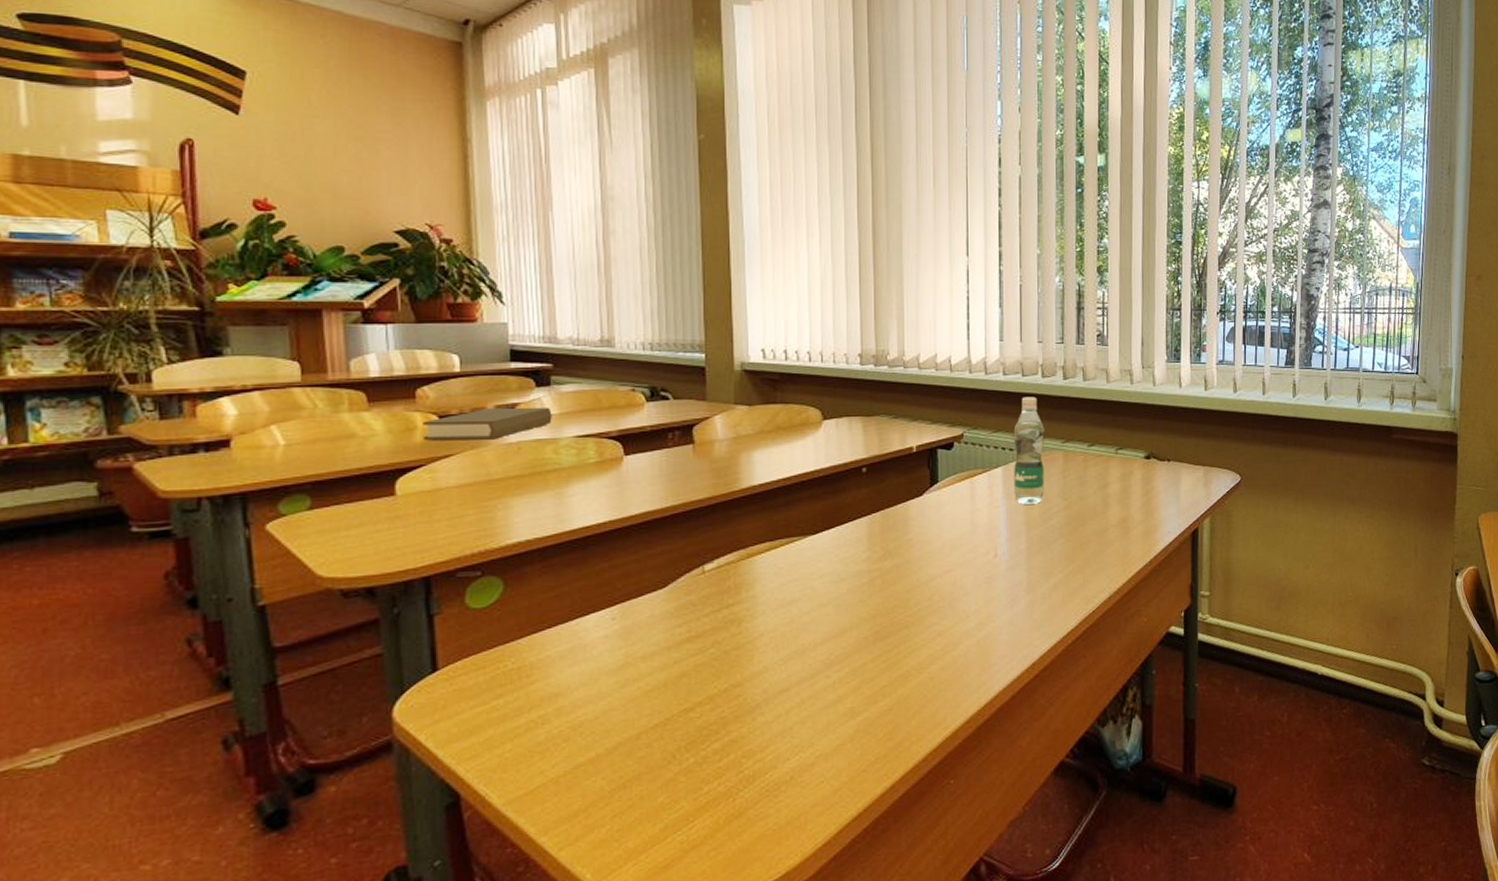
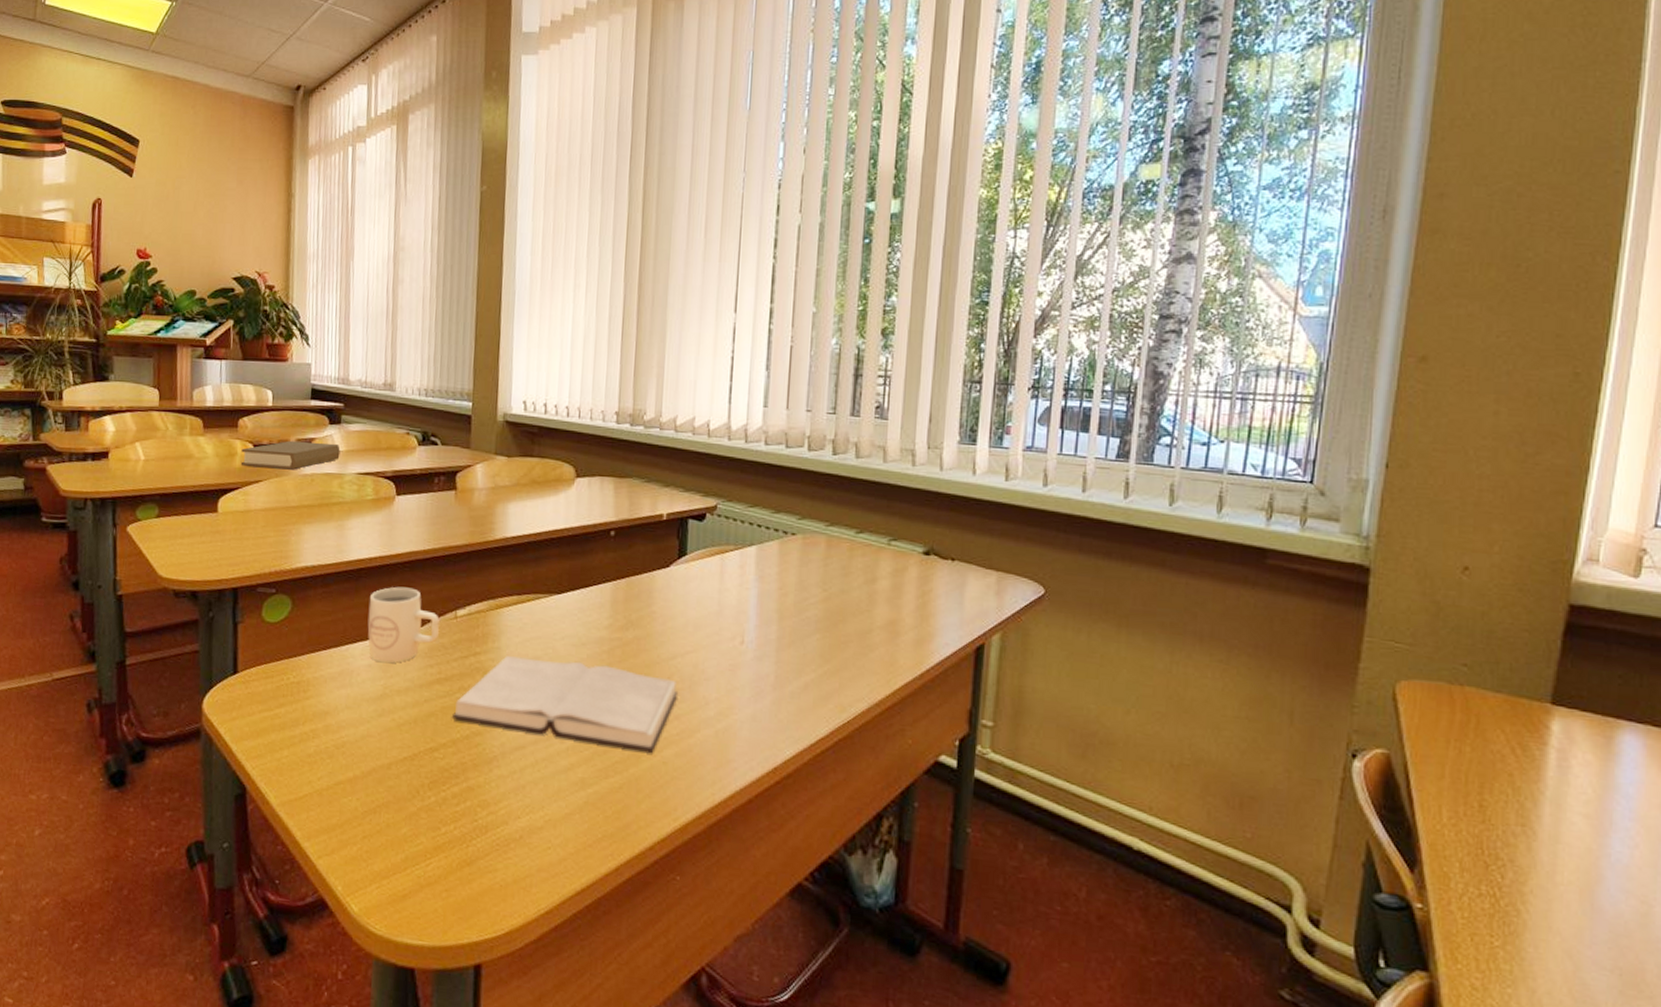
mug: none [600,549,686,632] -> present [367,586,440,664]
hardback book: none [706,596,940,676] -> present [451,656,679,753]
bottle: present [1013,397,1045,504] -> none [767,471,807,591]

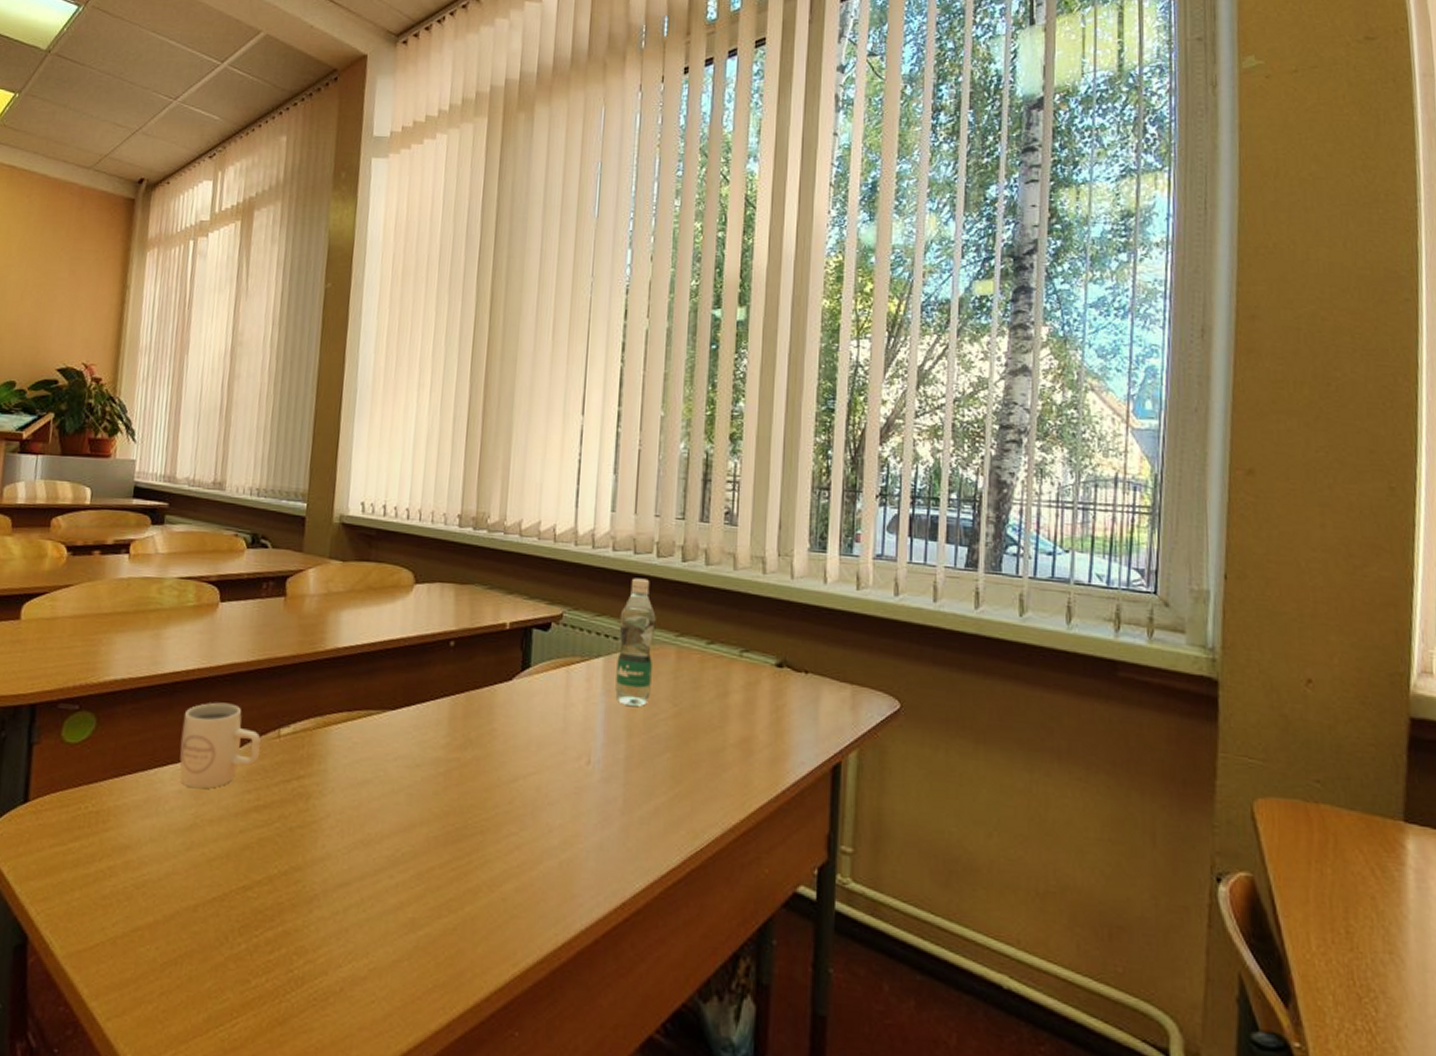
book: present [241,440,340,470] -> none [51,541,162,574]
hardback book: present [451,656,679,753] -> none [268,779,520,888]
bottle: none [767,471,807,591] -> present [615,578,656,706]

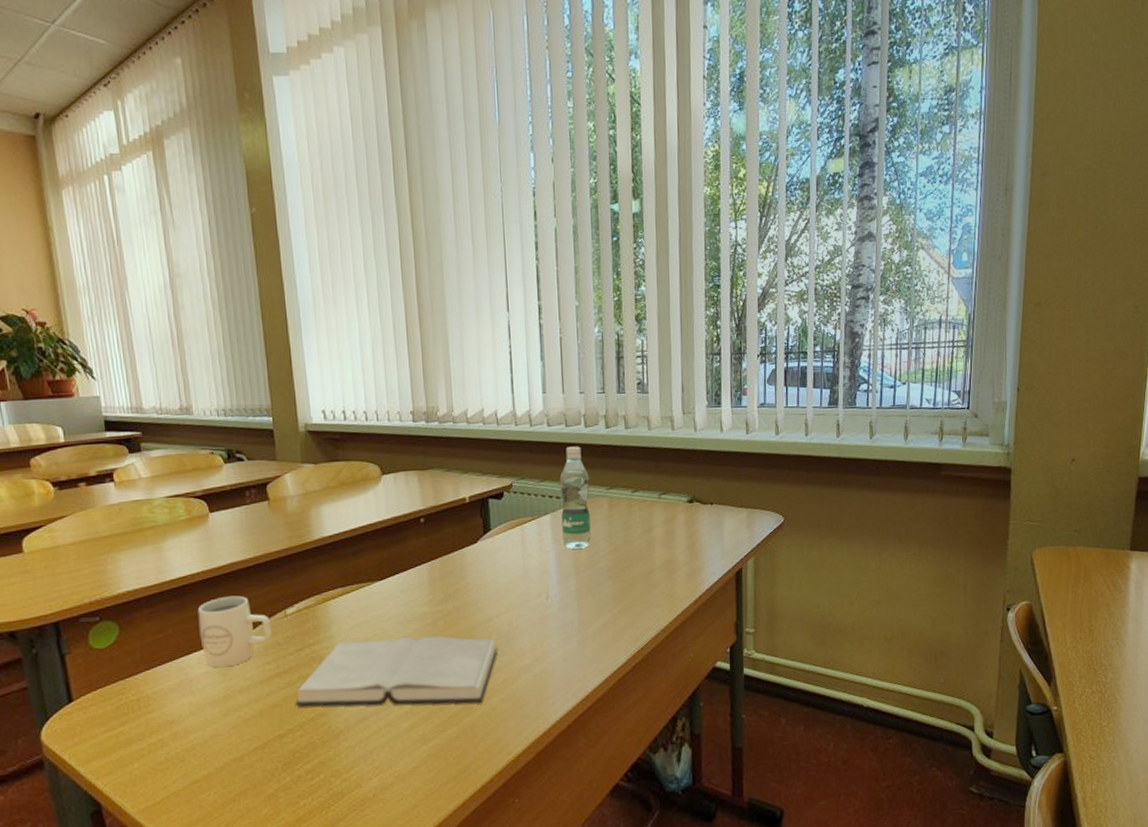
hardback book: none [268,779,520,888] -> present [294,635,498,707]

